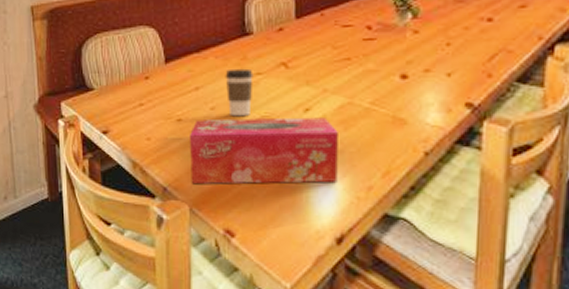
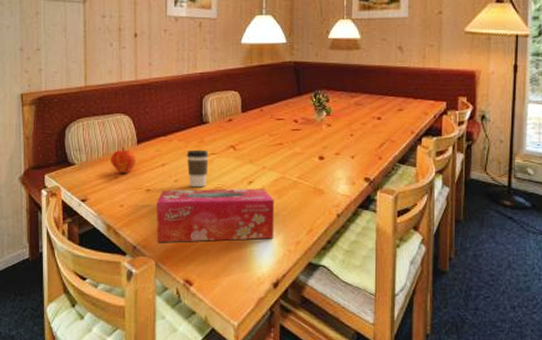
fruit: none [133,67,165,101] -> present [110,146,137,174]

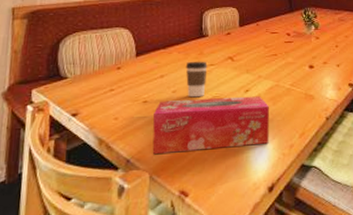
fruit: present [110,146,137,174] -> none [106,59,135,87]

